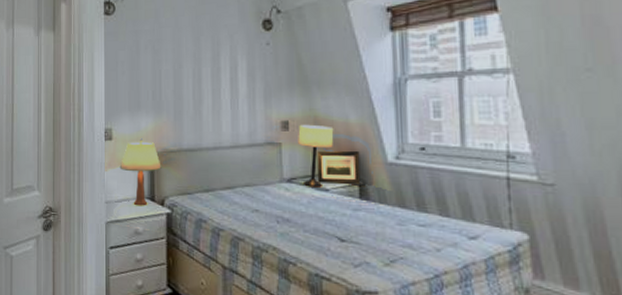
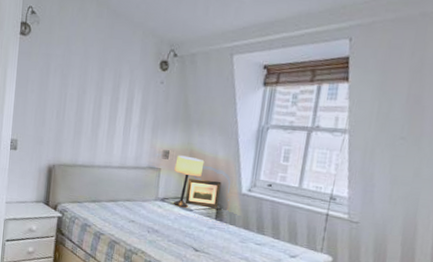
table lamp: present [119,140,161,206] -> none [21,152,58,209]

